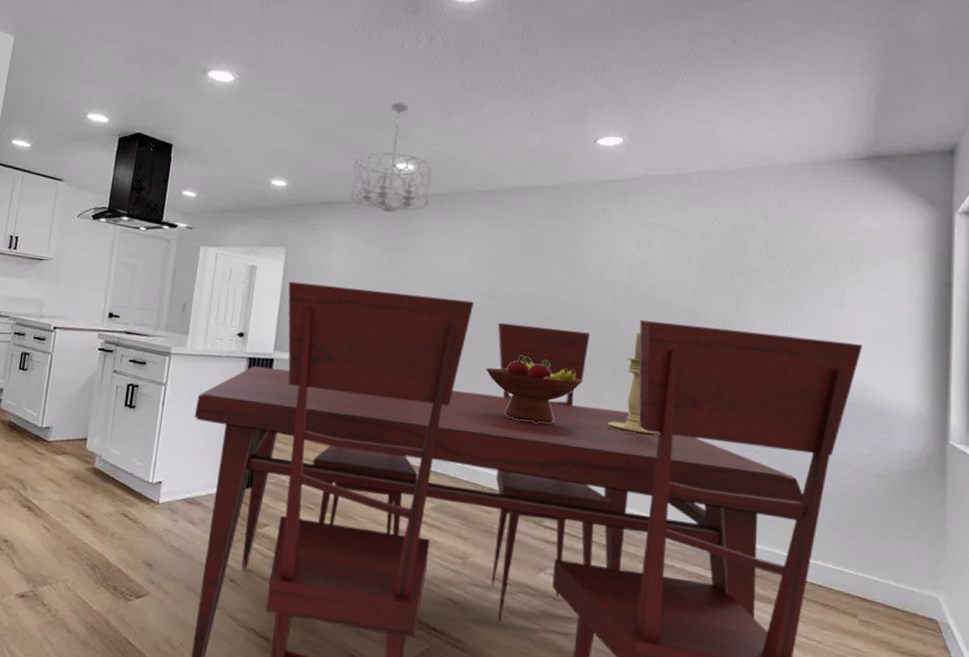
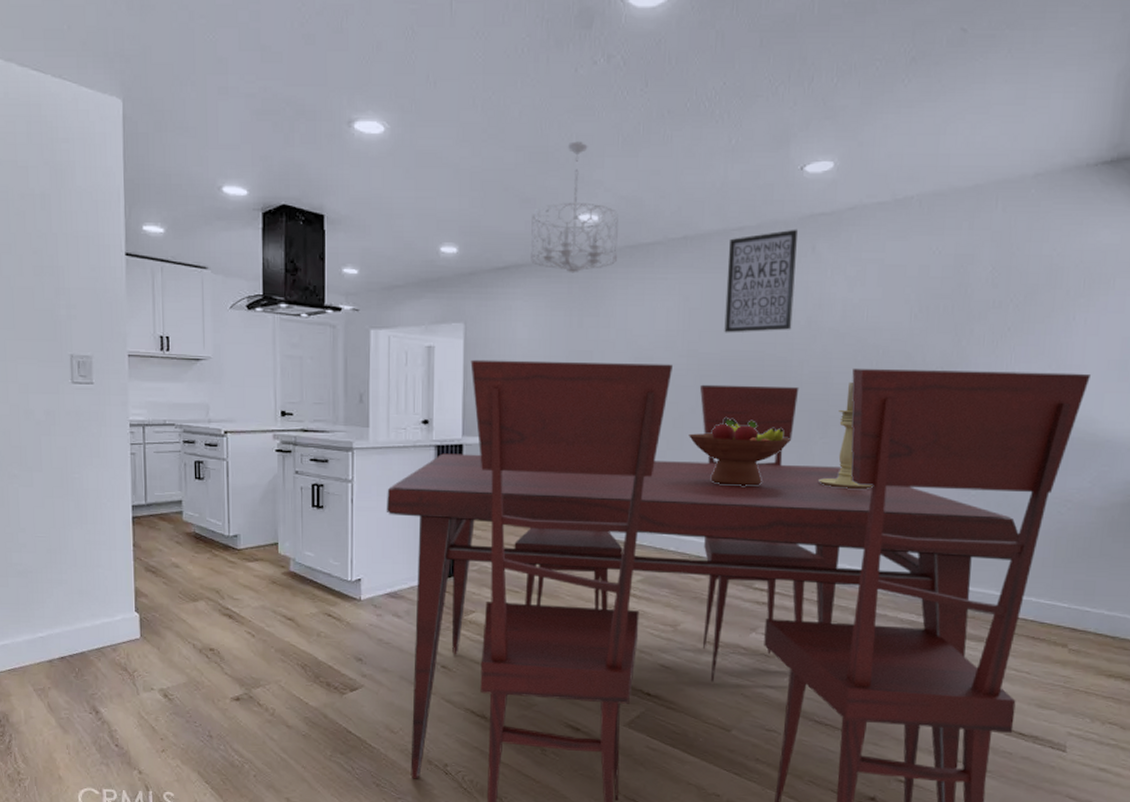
wall art: none [522,191,590,280] -> present [724,229,798,333]

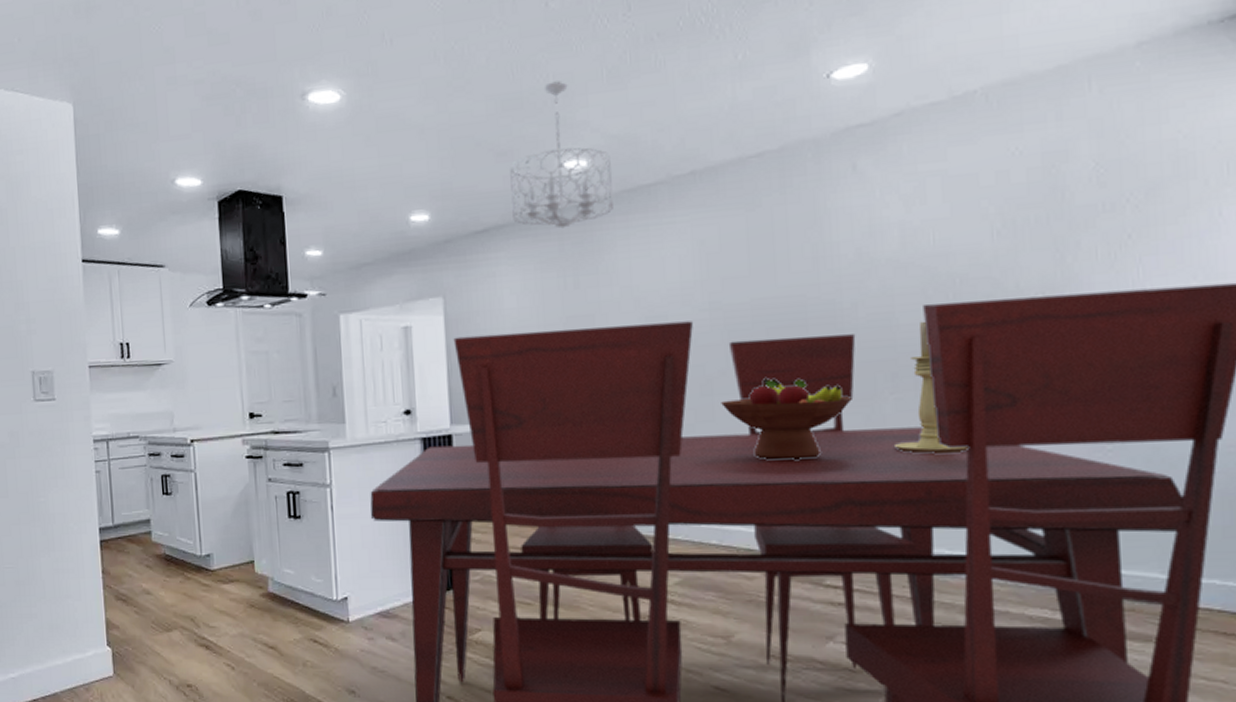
wall art: present [724,229,798,333] -> none [747,146,837,278]

